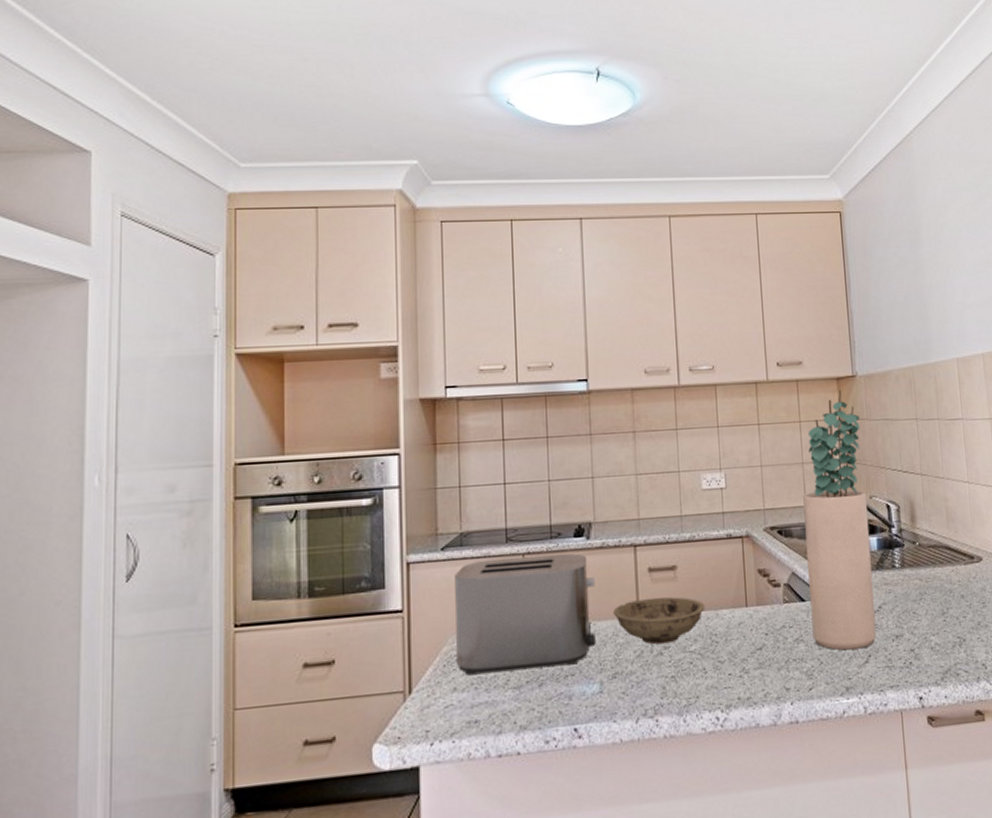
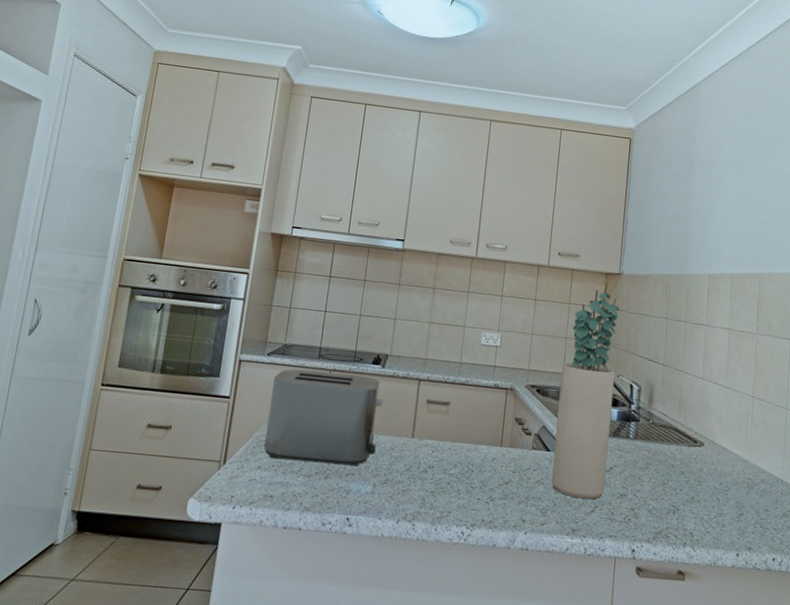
bowl: present [613,596,706,645] -> none [393,424,468,464]

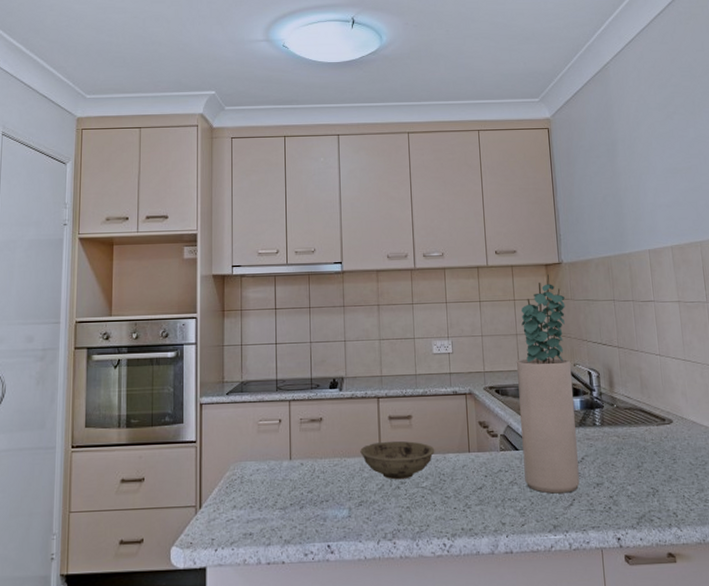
toaster: present [263,369,383,467] -> none [235,401,346,497]
bowl: none [393,424,468,464] -> present [360,440,435,480]

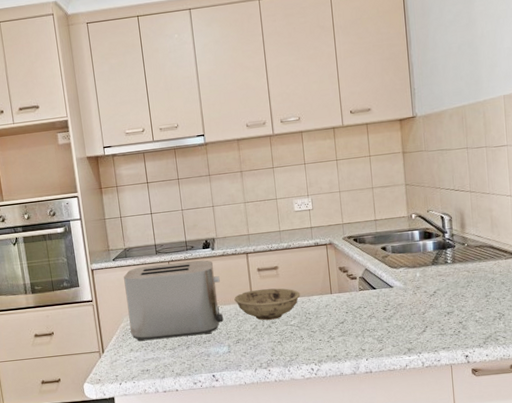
toaster: none [235,401,346,497] -> present [124,260,224,342]
vase: present [517,274,580,494] -> none [373,128,432,323]

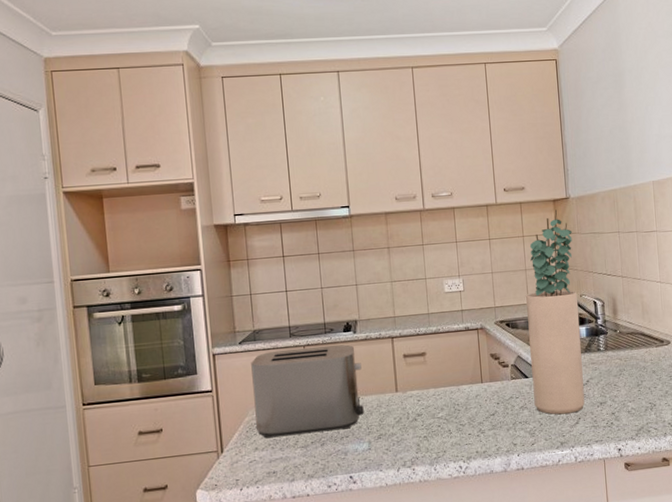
bowl: present [234,288,301,321] -> none [377,376,449,413]
vase: none [373,128,432,323] -> present [526,209,585,415]

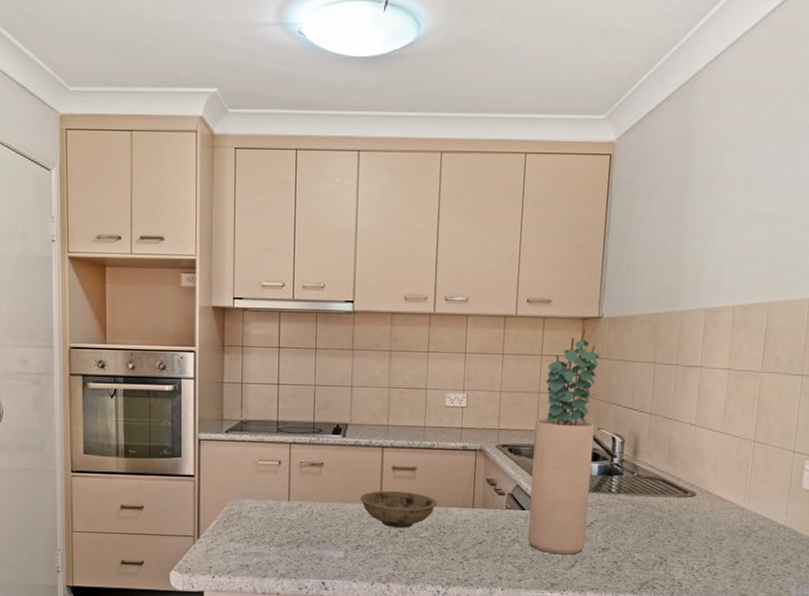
toaster: present [251,344,364,439] -> none [233,444,347,534]
bowl: none [377,376,449,413] -> present [360,490,438,529]

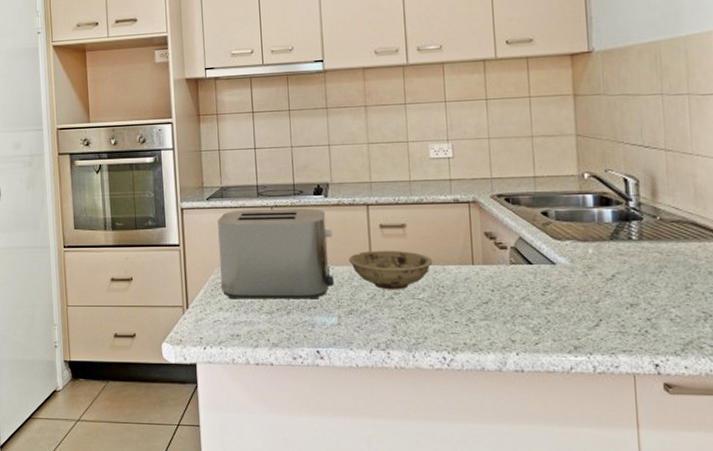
toaster: none [233,444,347,534] -> present [218,208,334,300]
vase: present [528,329,599,555] -> none [532,65,609,313]

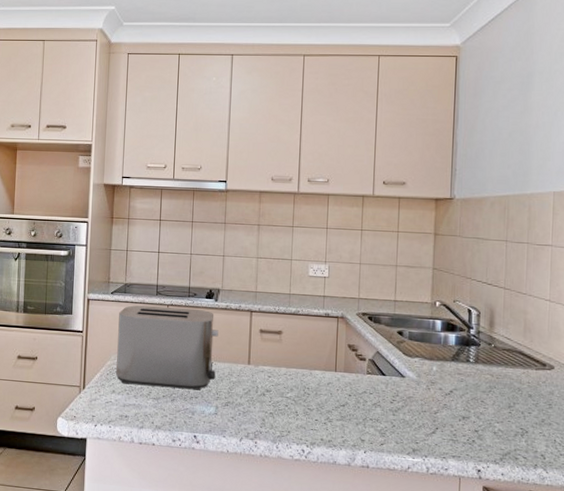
bowl: present [349,250,433,290] -> none [230,351,302,388]

